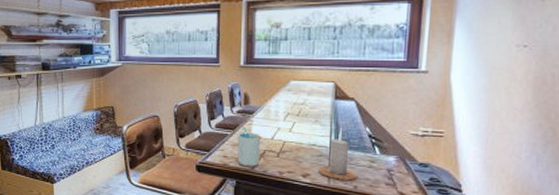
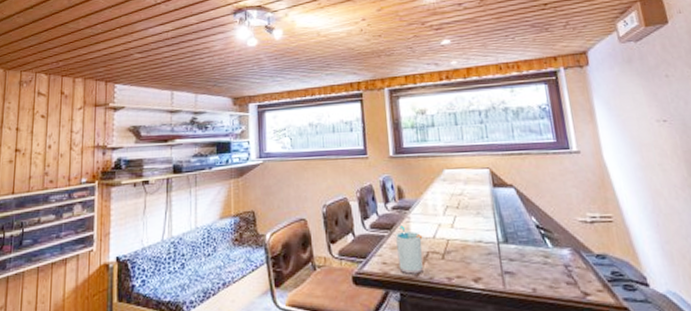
candle: present [318,128,358,181] -> none [490,219,535,283]

